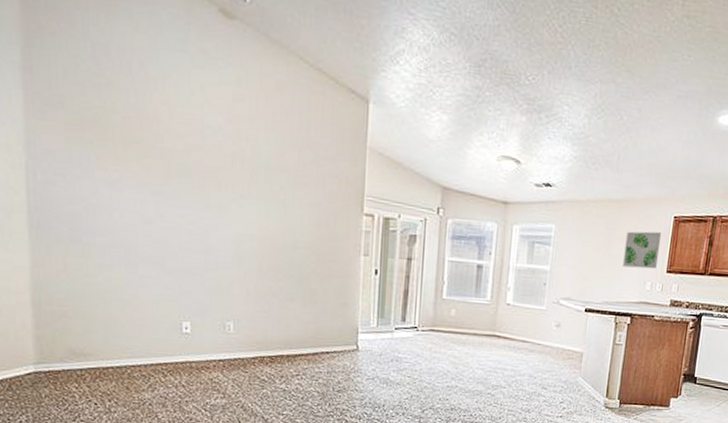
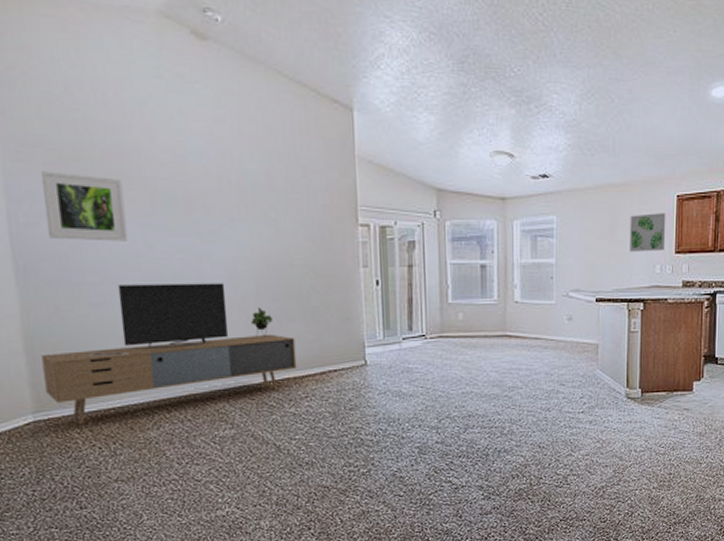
media console: none [47,249,292,379] -> present [41,283,297,424]
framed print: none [62,131,140,208] -> present [41,171,128,241]

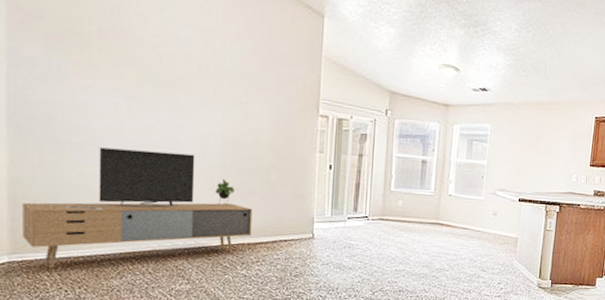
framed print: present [41,171,128,241] -> none [41,41,114,110]
wall art: present [630,213,666,252] -> none [551,130,585,164]

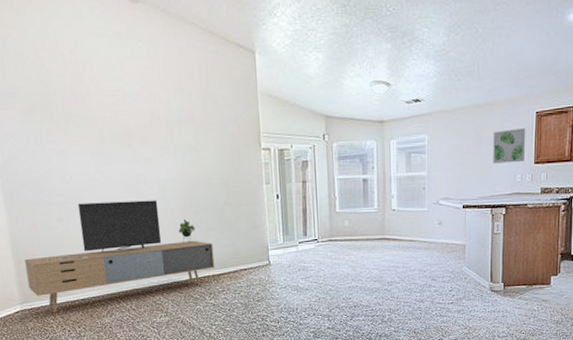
wall art: none [551,130,585,164] -> present [493,128,526,164]

